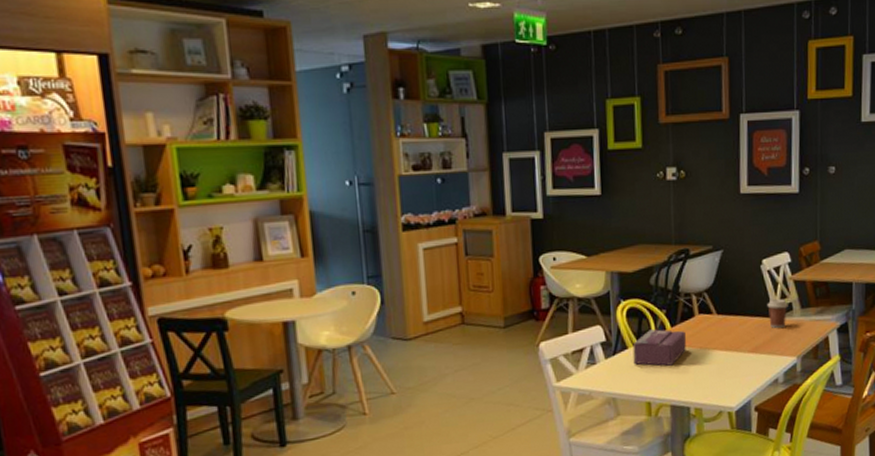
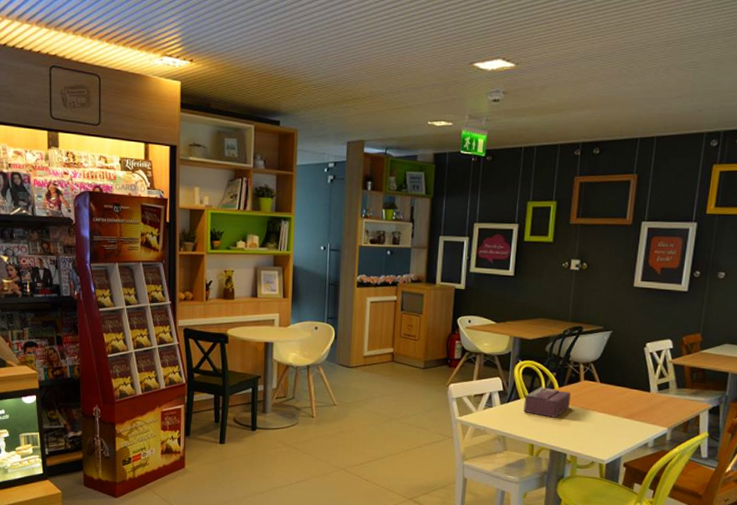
coffee cup: present [767,298,788,328] -> none [646,376,665,401]

